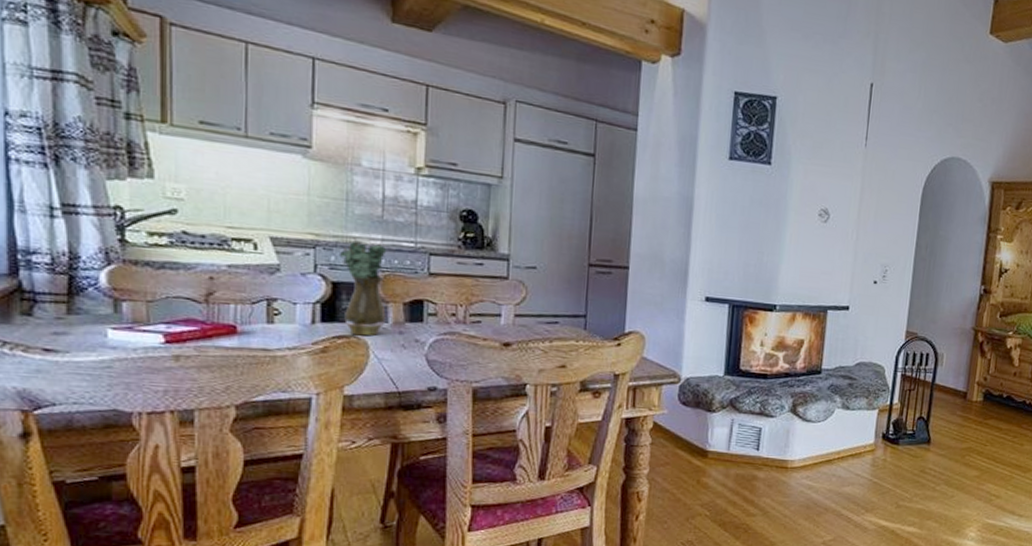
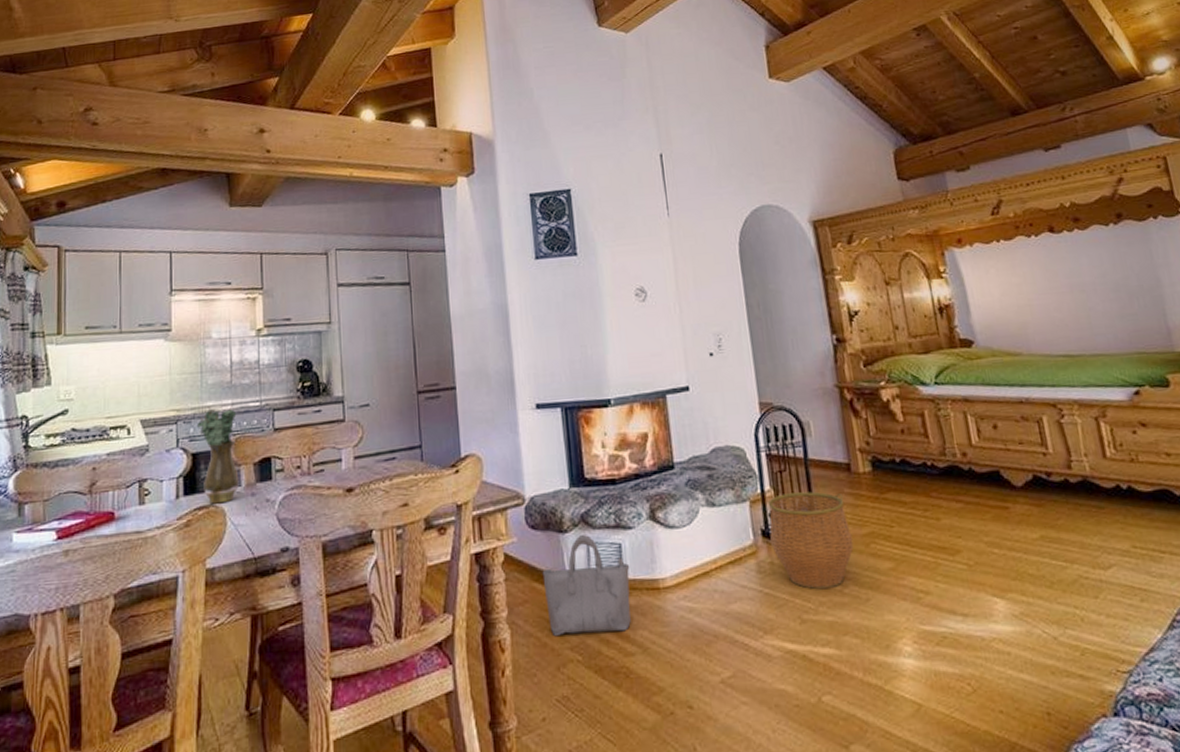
handbag: none [685,415,766,497] -> present [542,534,631,637]
basket: none [888,408,955,485] -> present [767,491,854,590]

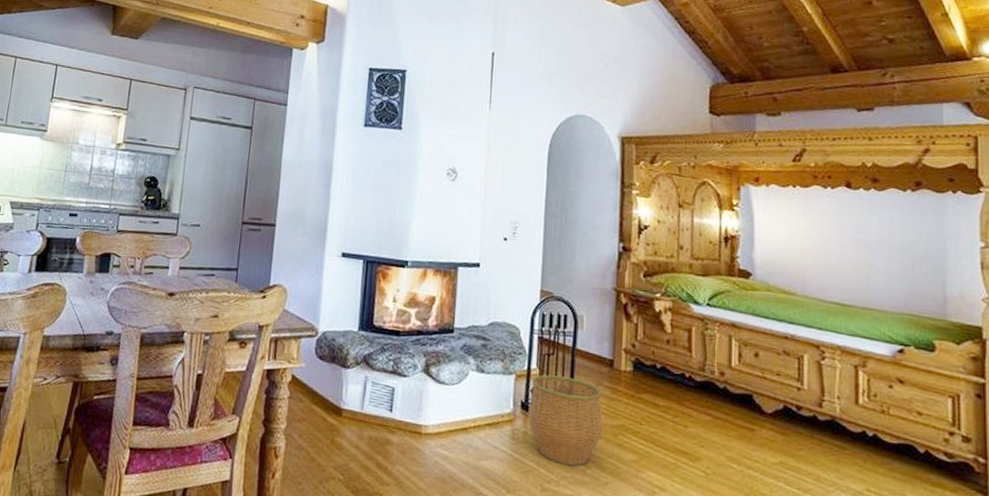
vase: present [198,406,239,504] -> none [51,201,89,284]
handbag: present [542,534,631,637] -> none [320,372,399,463]

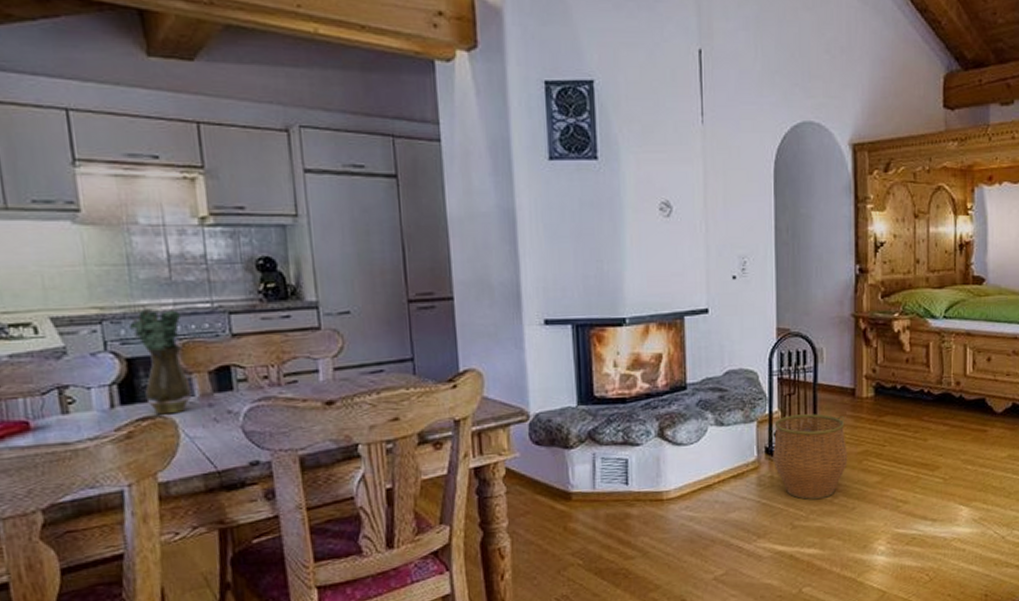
vase: none [51,201,89,284] -> present [130,306,192,415]

